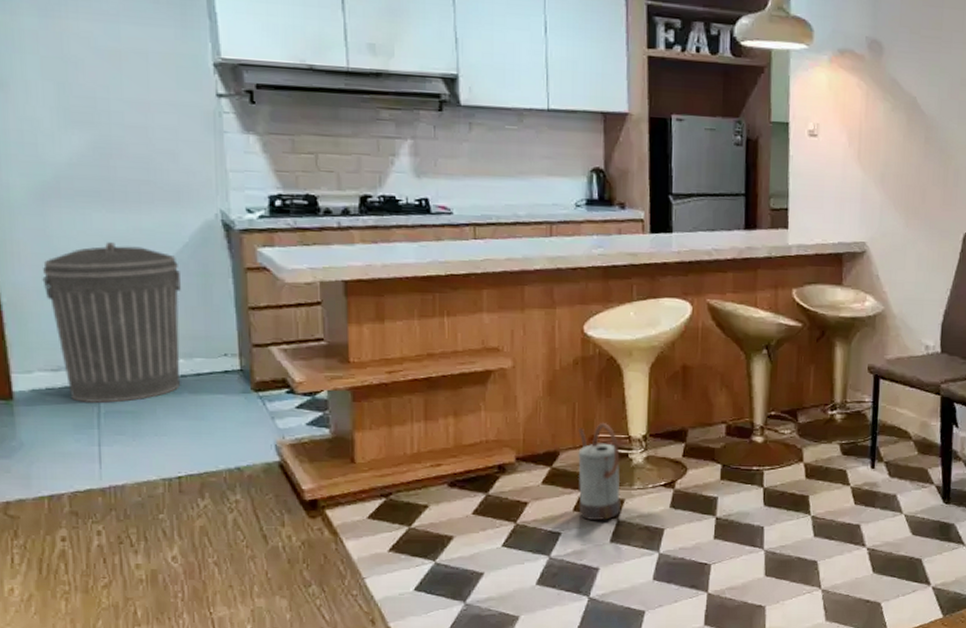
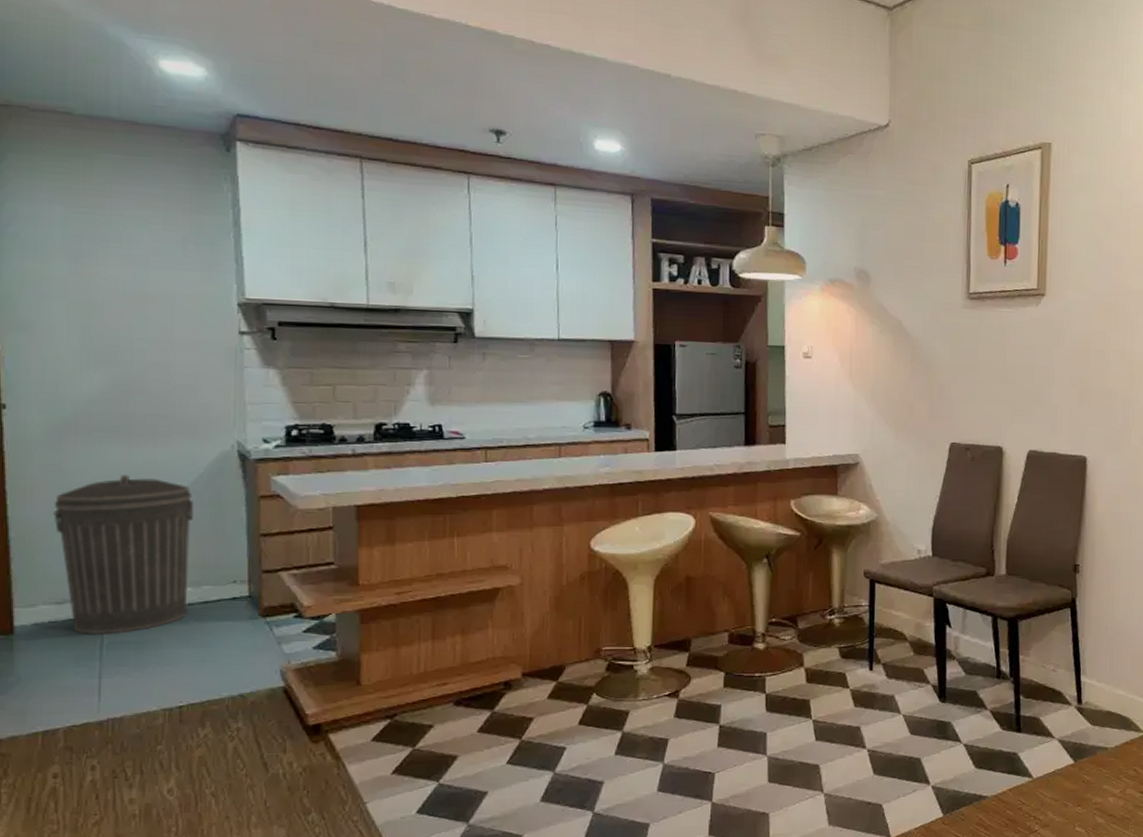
watering can: present [578,422,620,520] -> none [583,635,625,733]

